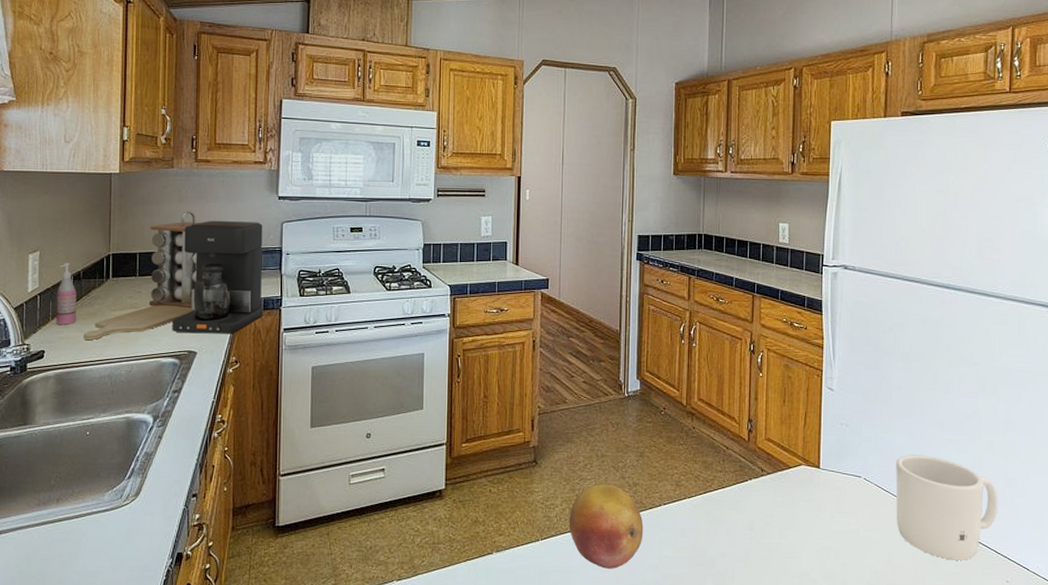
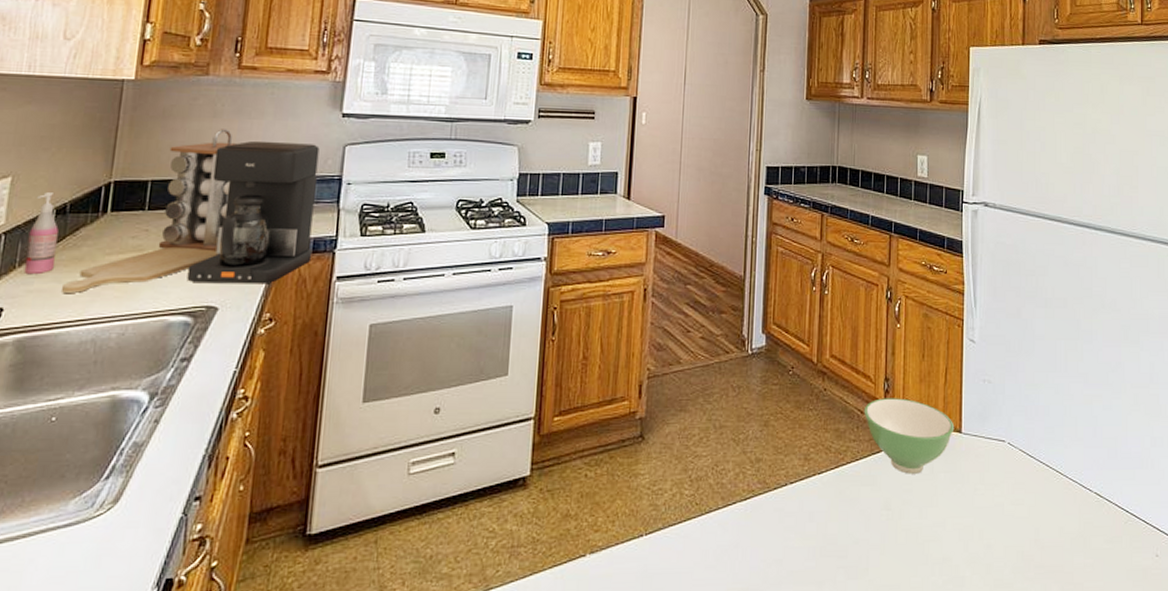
fruit: present [569,484,644,569] -> none [679,461,767,567]
bowl: none [729,436,813,501] -> present [864,398,955,474]
mug: present [895,454,999,561] -> none [1041,413,1146,534]

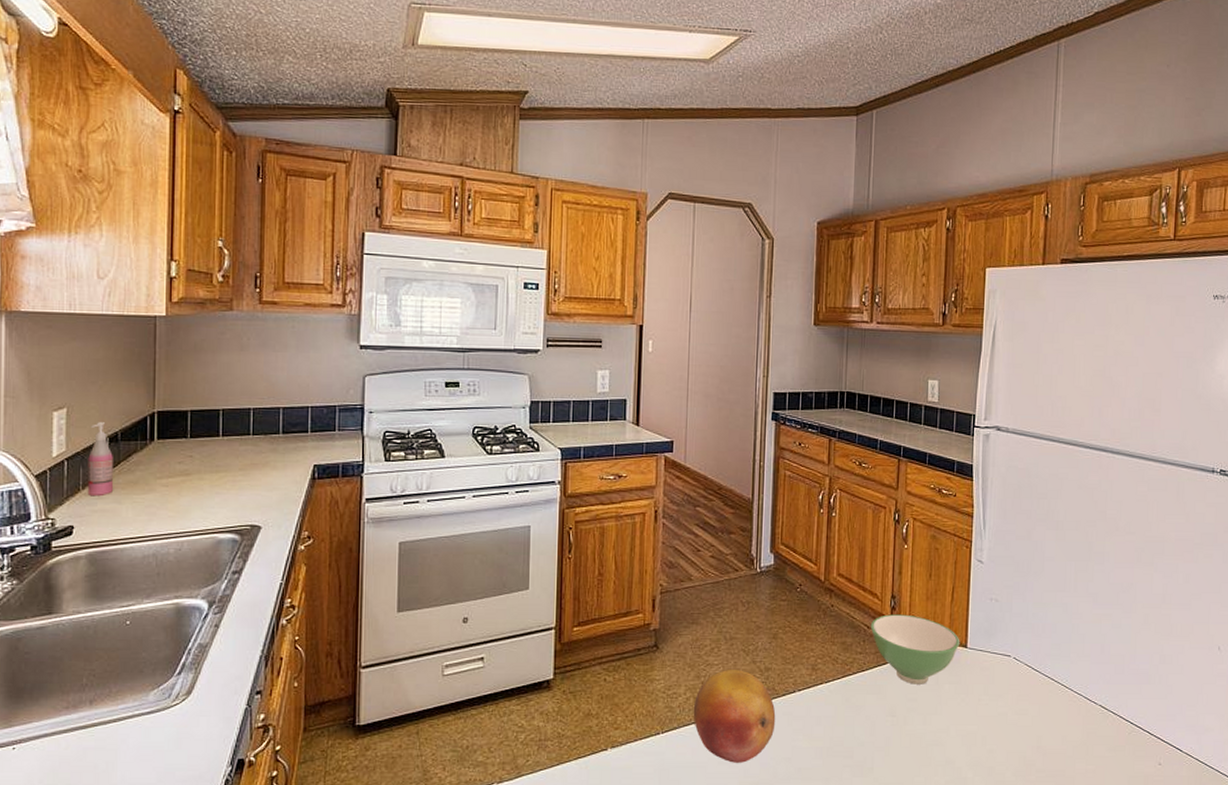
chopping board: present [61,246,219,294] -> none [121,471,257,514]
spice rack: present [158,129,236,252] -> none [202,361,264,476]
coffee maker: present [187,140,320,284] -> none [231,372,342,506]
fruit: none [679,461,767,567] -> present [693,670,776,763]

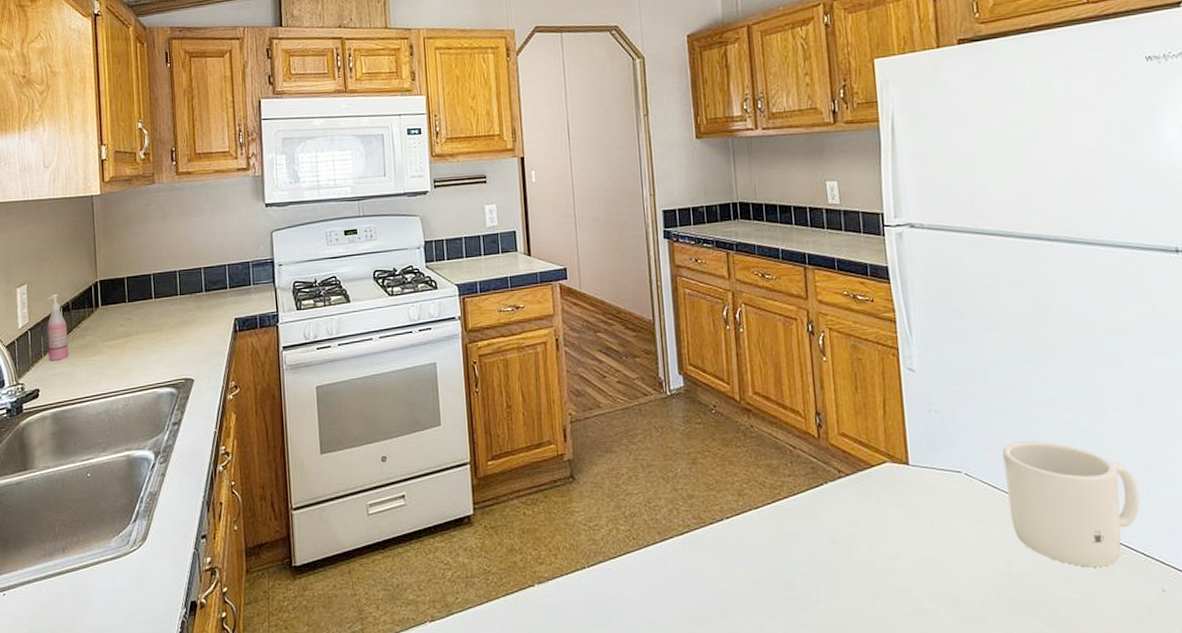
fruit: present [693,670,776,763] -> none [617,498,706,597]
bowl: present [870,614,960,684] -> none [796,431,901,508]
mug: none [1046,631,1153,743] -> present [1002,441,1140,567]

